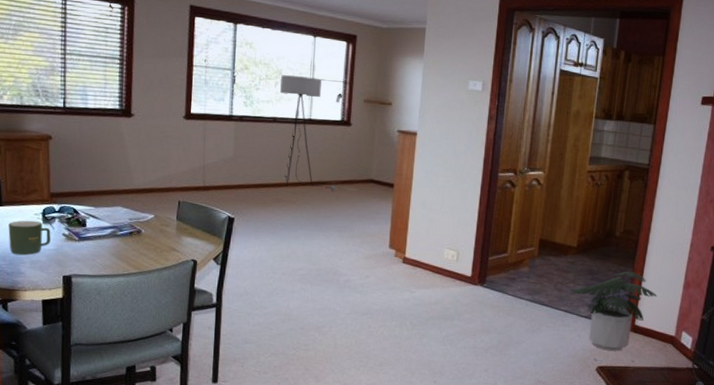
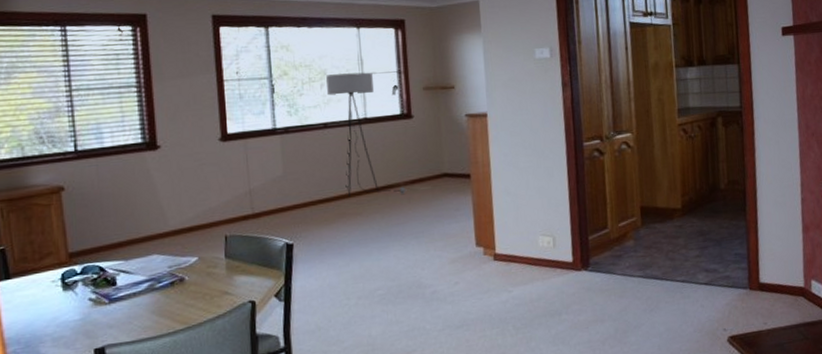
mug: present [8,220,51,257] -> none [20,289,75,336]
potted plant: present [570,271,658,351] -> none [683,225,777,317]

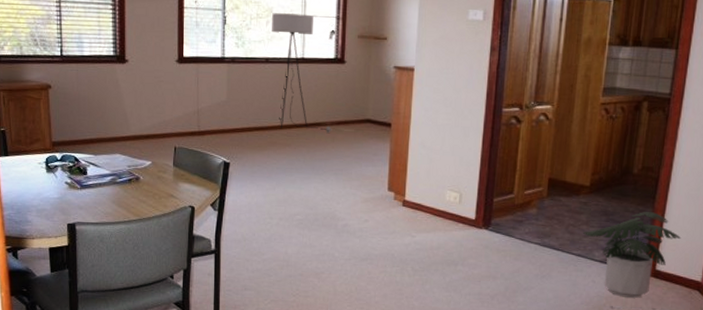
potted plant: none [683,225,777,317] -> present [583,212,681,298]

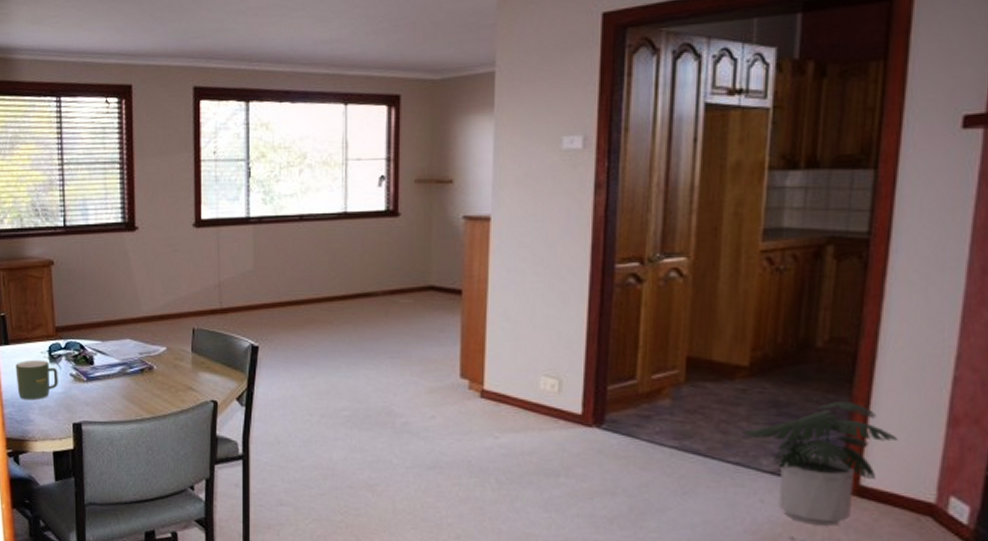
mug: none [15,169,54,205] -> present [16,359,58,402]
floor lamp: present [272,13,332,134] -> none [306,158,385,306]

